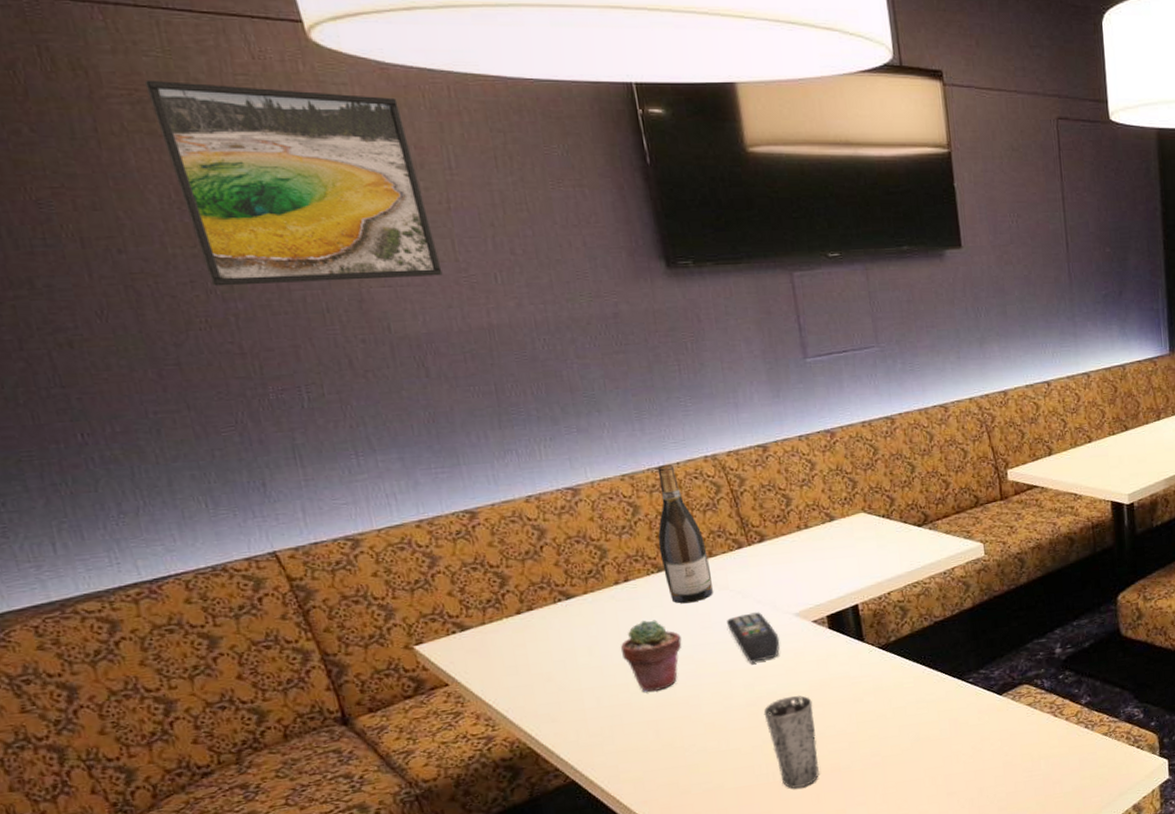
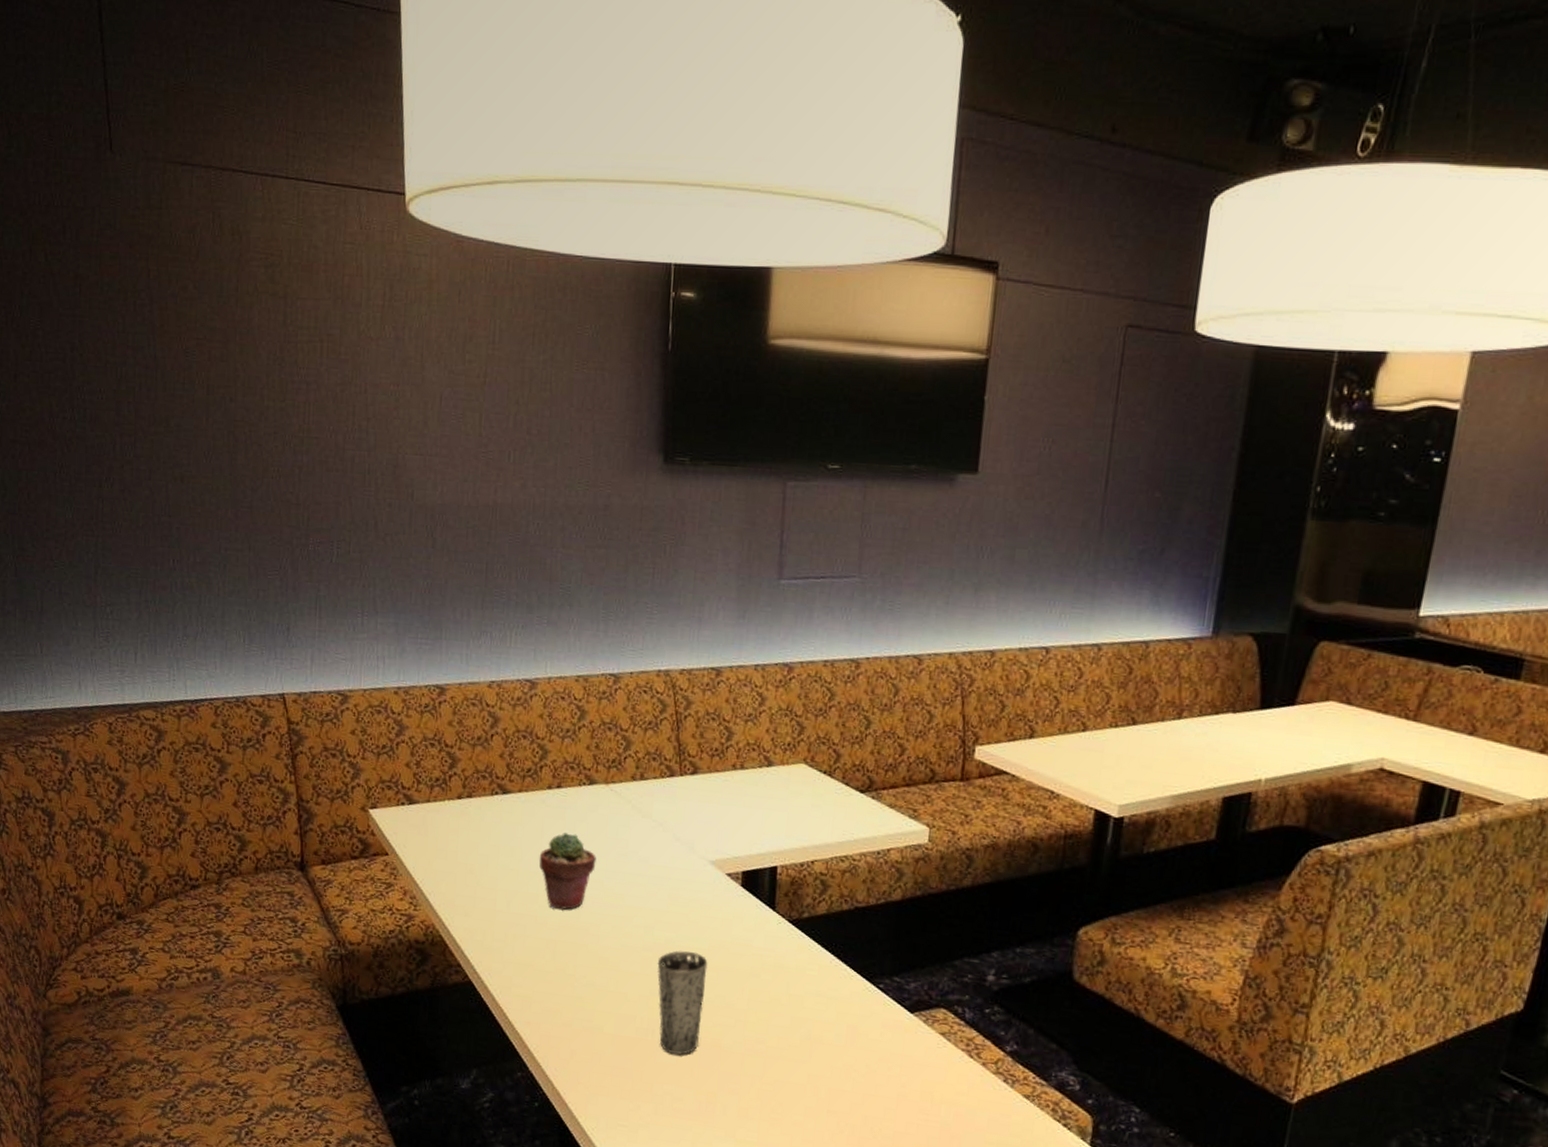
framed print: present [144,79,443,287] -> none [278,245,467,449]
wine bottle: present [657,465,713,604] -> none [594,672,639,825]
remote control: present [727,612,780,663] -> none [642,849,690,905]

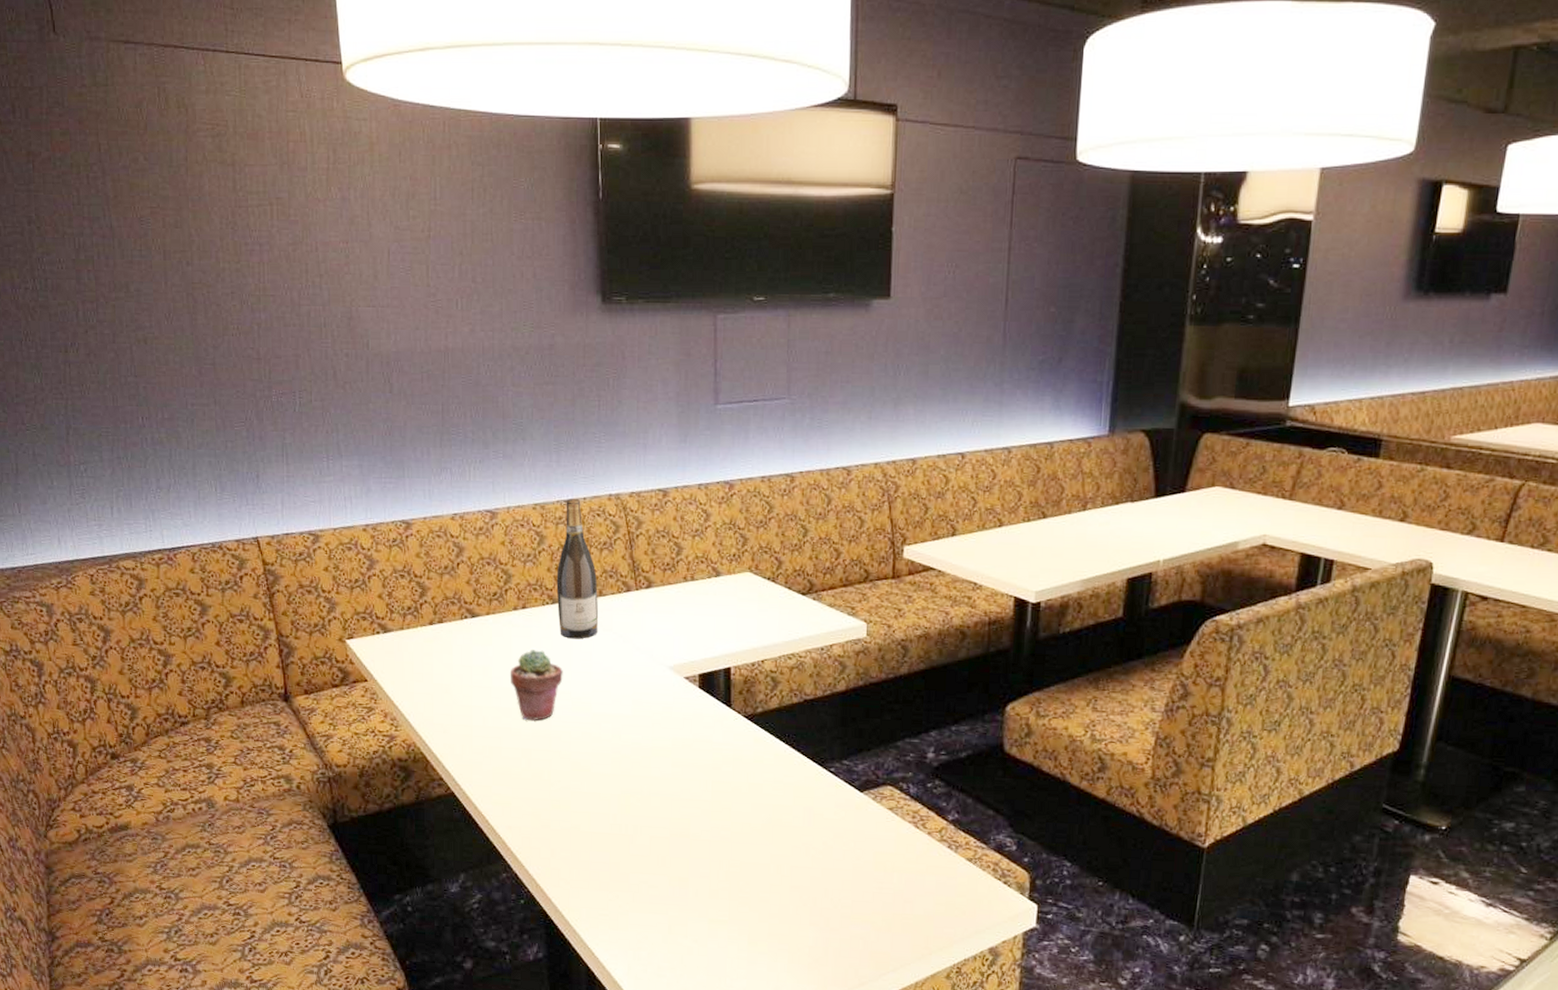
wine bottle: none [594,672,639,825] -> present [556,499,598,639]
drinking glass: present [657,950,708,1055] -> none [626,750,673,846]

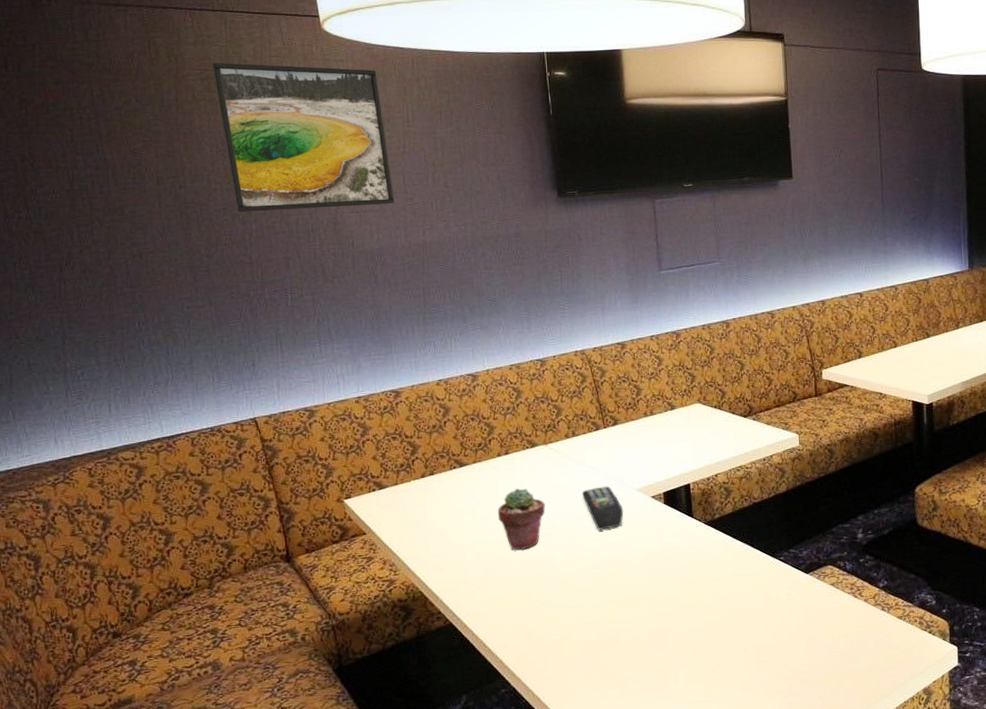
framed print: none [224,116,416,299] -> present [211,62,395,213]
wine bottle: present [556,499,598,639] -> none [534,357,573,476]
remote control: none [606,658,651,709] -> present [582,486,624,530]

